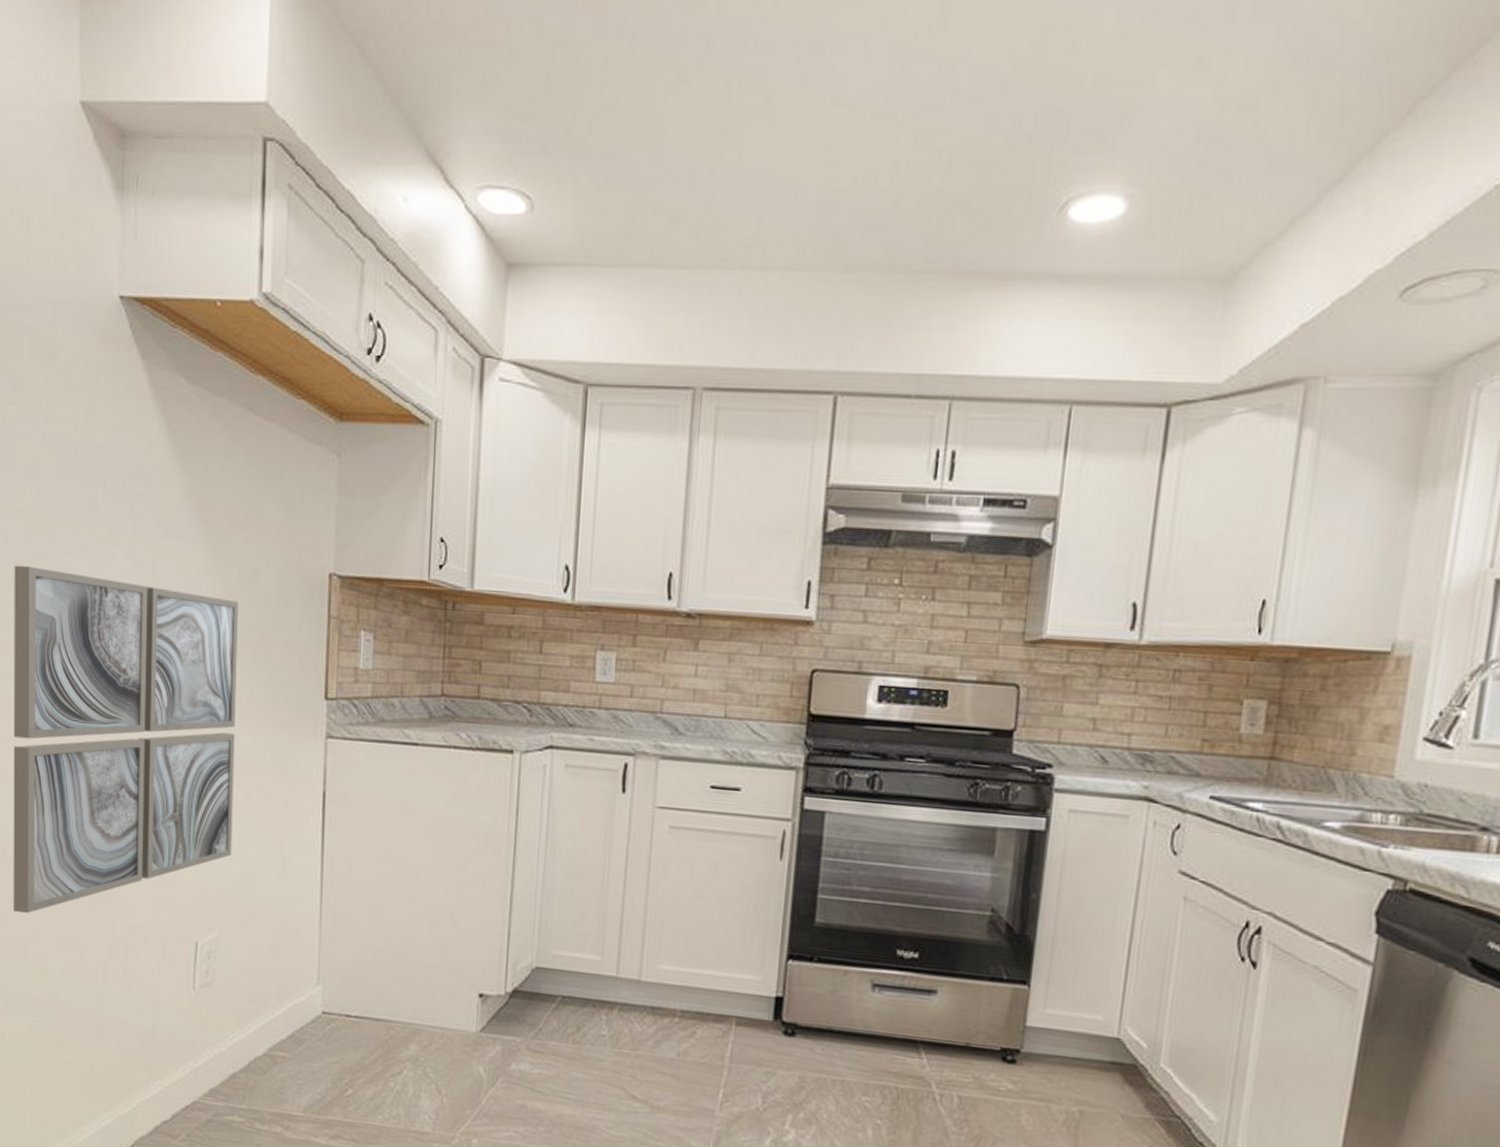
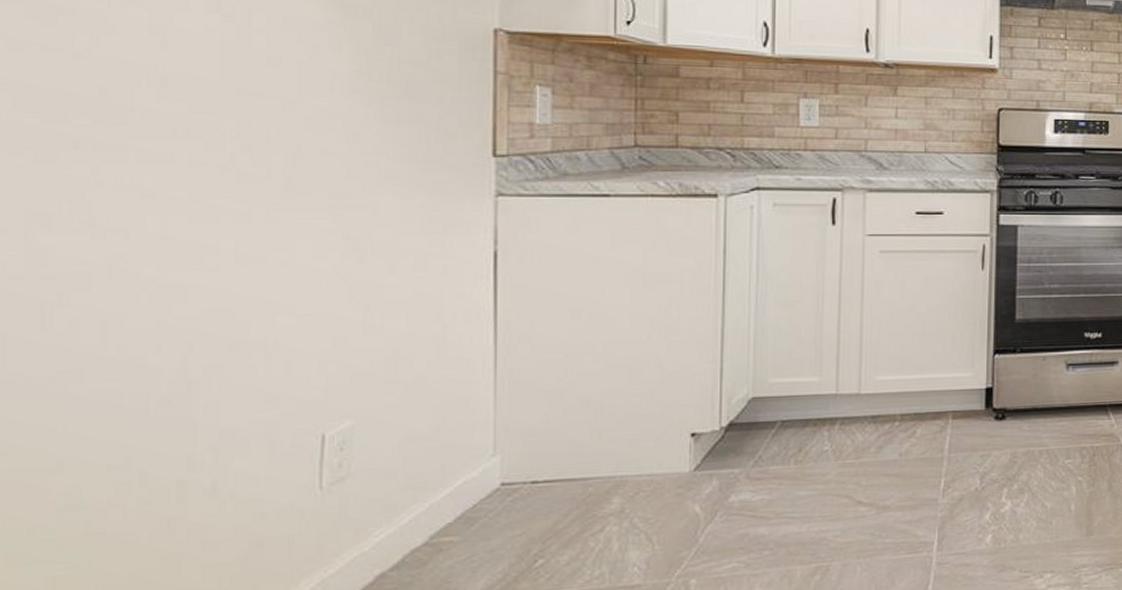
wall art: present [13,565,238,913] -> none [21,18,374,438]

